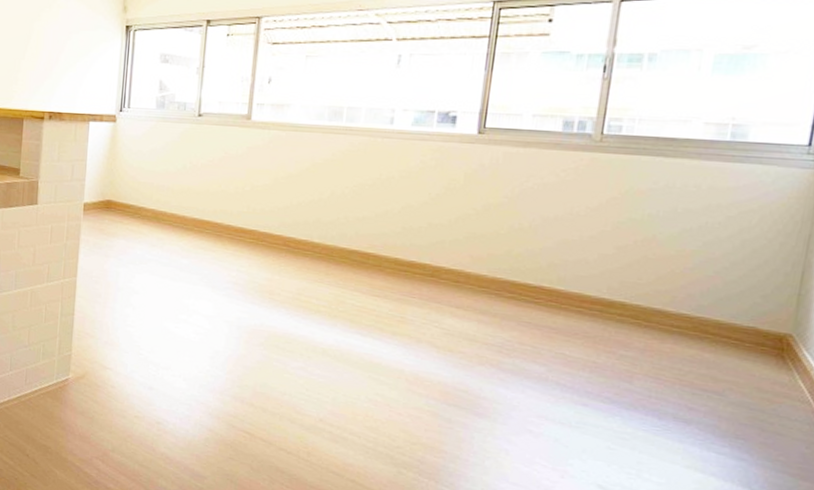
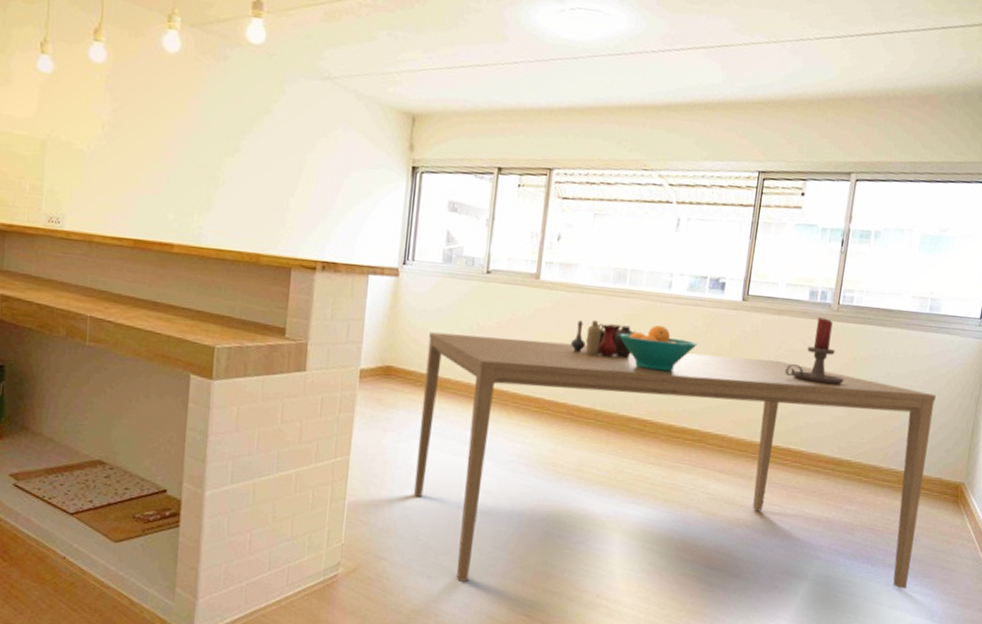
dining table: none [135,170,746,450] -> present [414,332,937,589]
vase: none [285,156,355,192] -> present [571,320,637,358]
fruit bowl: none [336,159,426,206] -> present [619,324,698,372]
candle holder: none [534,149,613,221] -> present [785,317,844,385]

